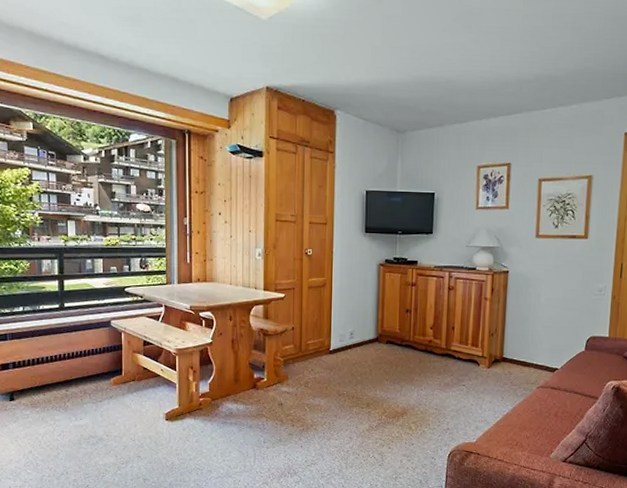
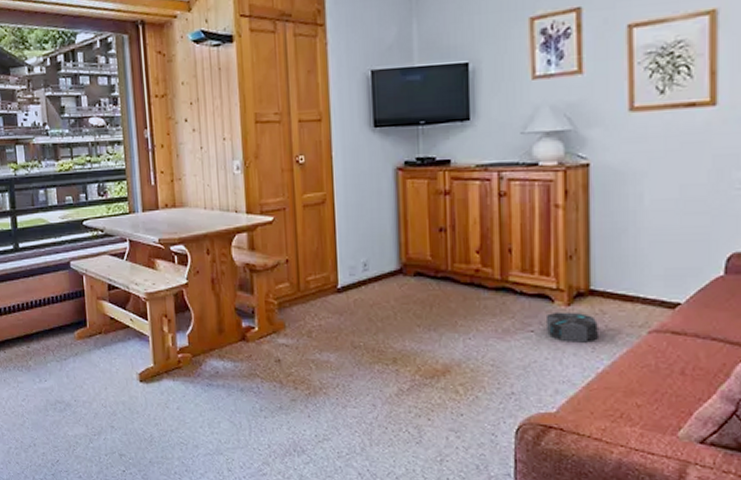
speaker: none [473,372,506,394] -> present [545,311,598,343]

